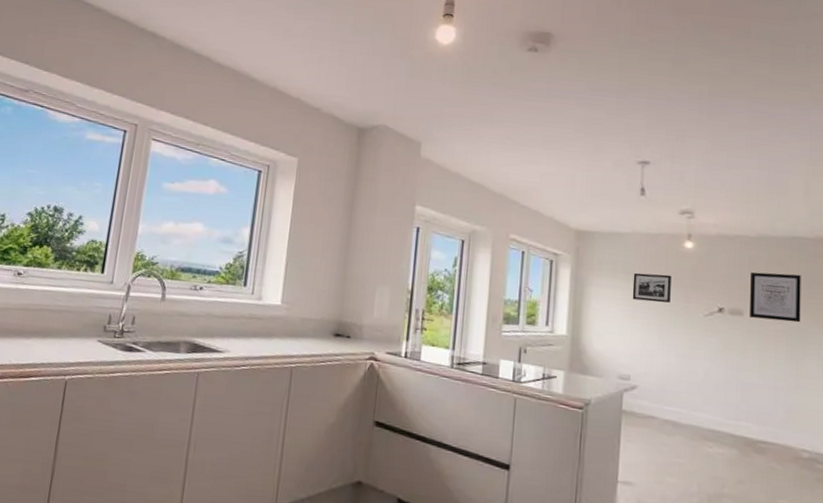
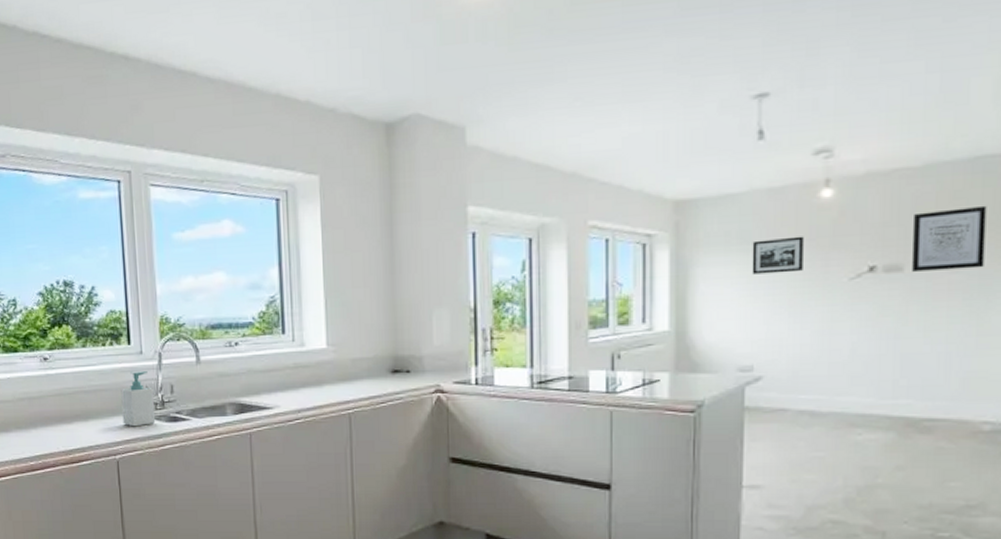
soap bottle: none [79,298,117,351] -> present [121,371,156,427]

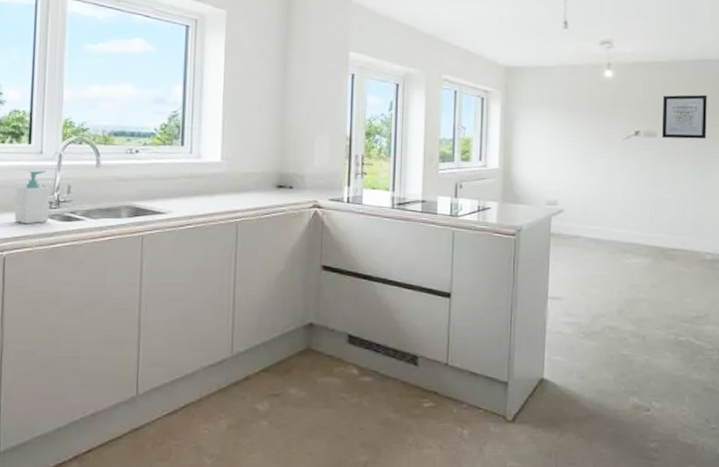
picture frame: present [752,236,804,275] -> none [558,103,593,131]

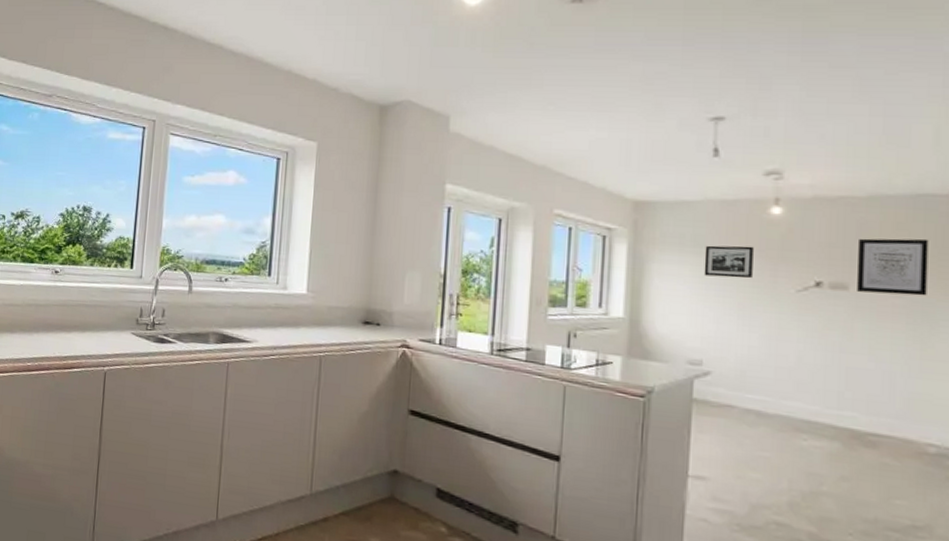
soap bottle: present [14,170,51,224] -> none [115,293,147,343]
picture frame: none [558,103,593,131] -> present [704,245,754,279]

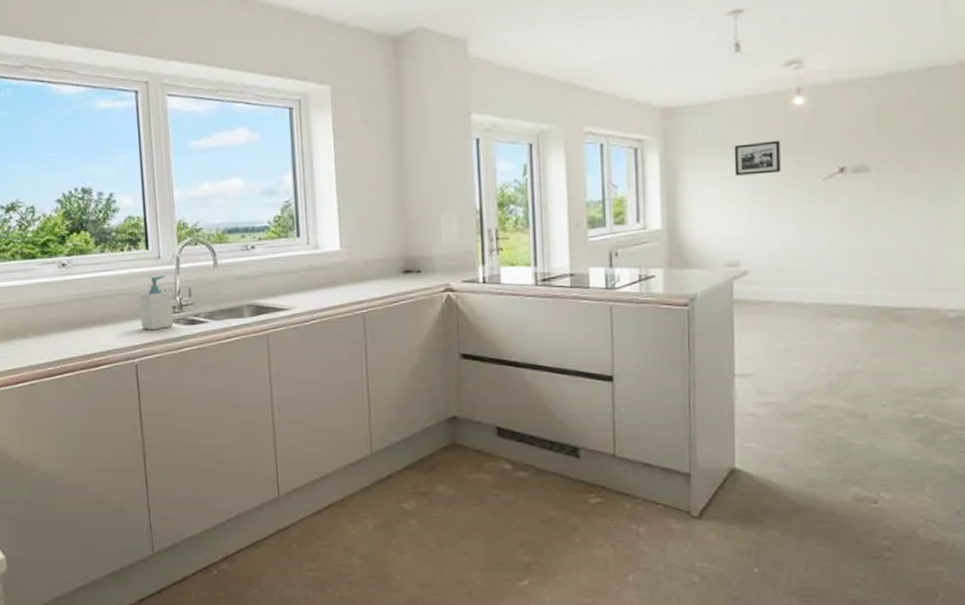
soap bottle: none [115,293,147,343] -> present [139,275,174,331]
wall art: present [857,238,929,296] -> none [877,111,941,172]

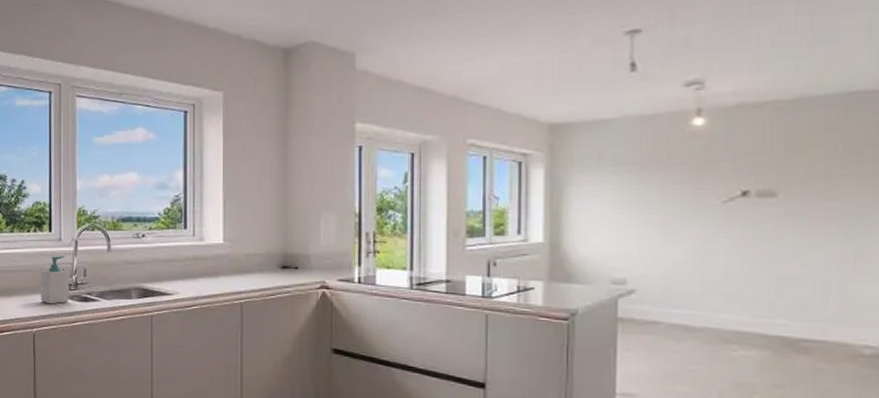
picture frame: present [734,140,781,176] -> none [624,160,676,194]

